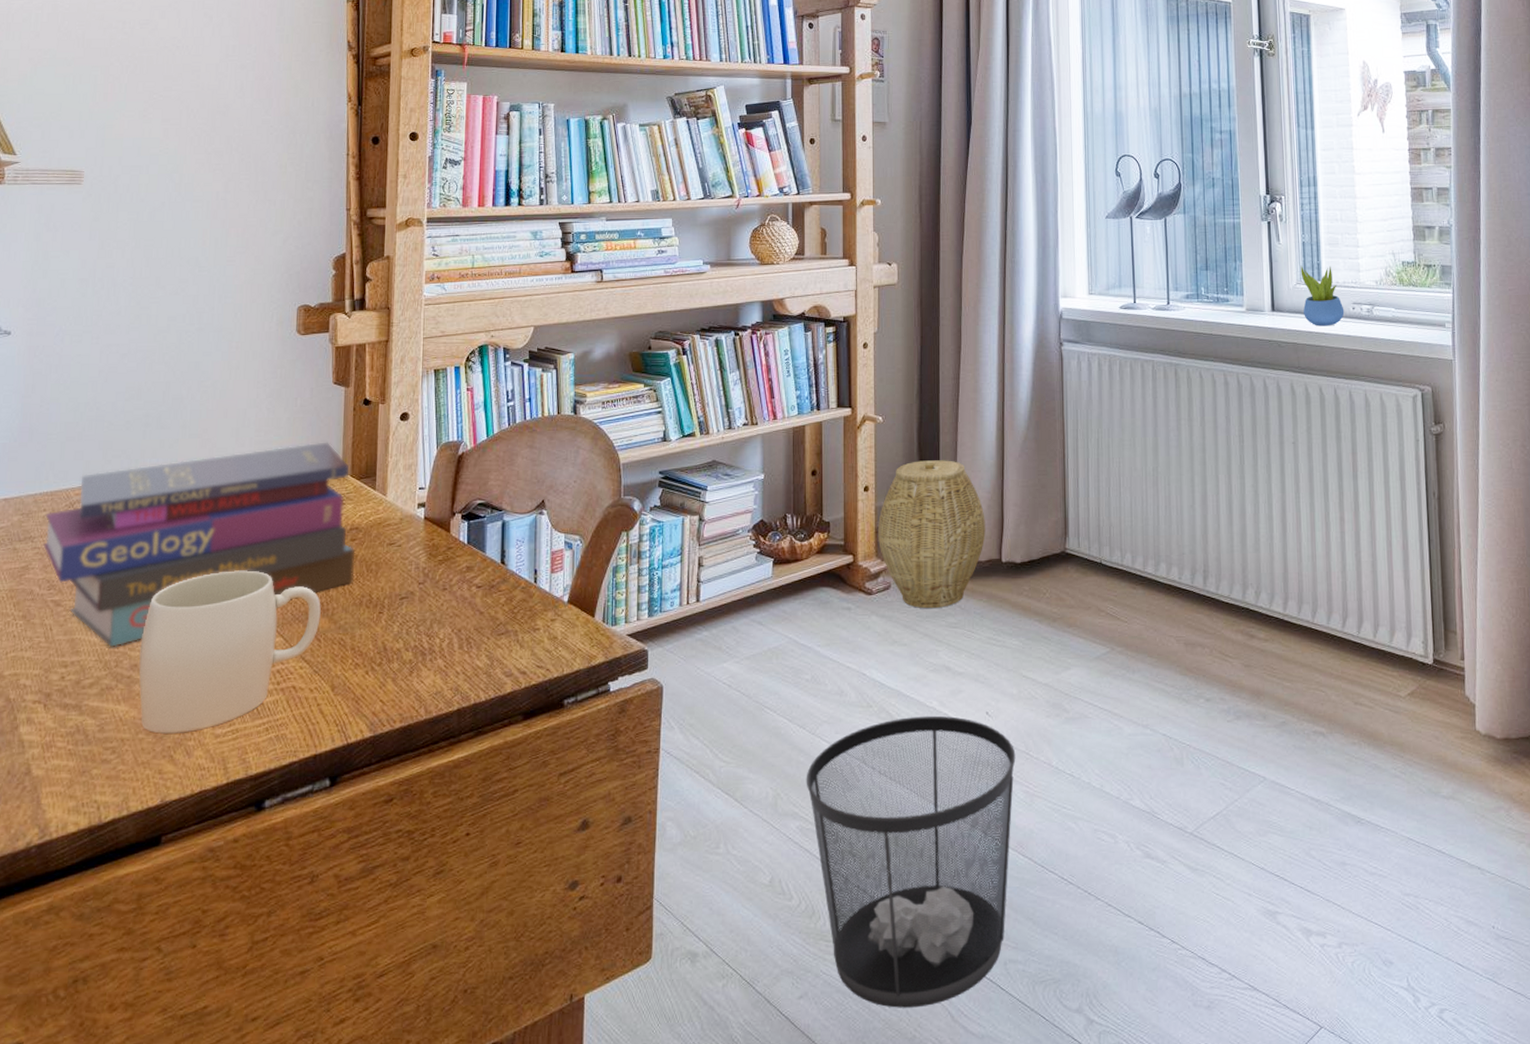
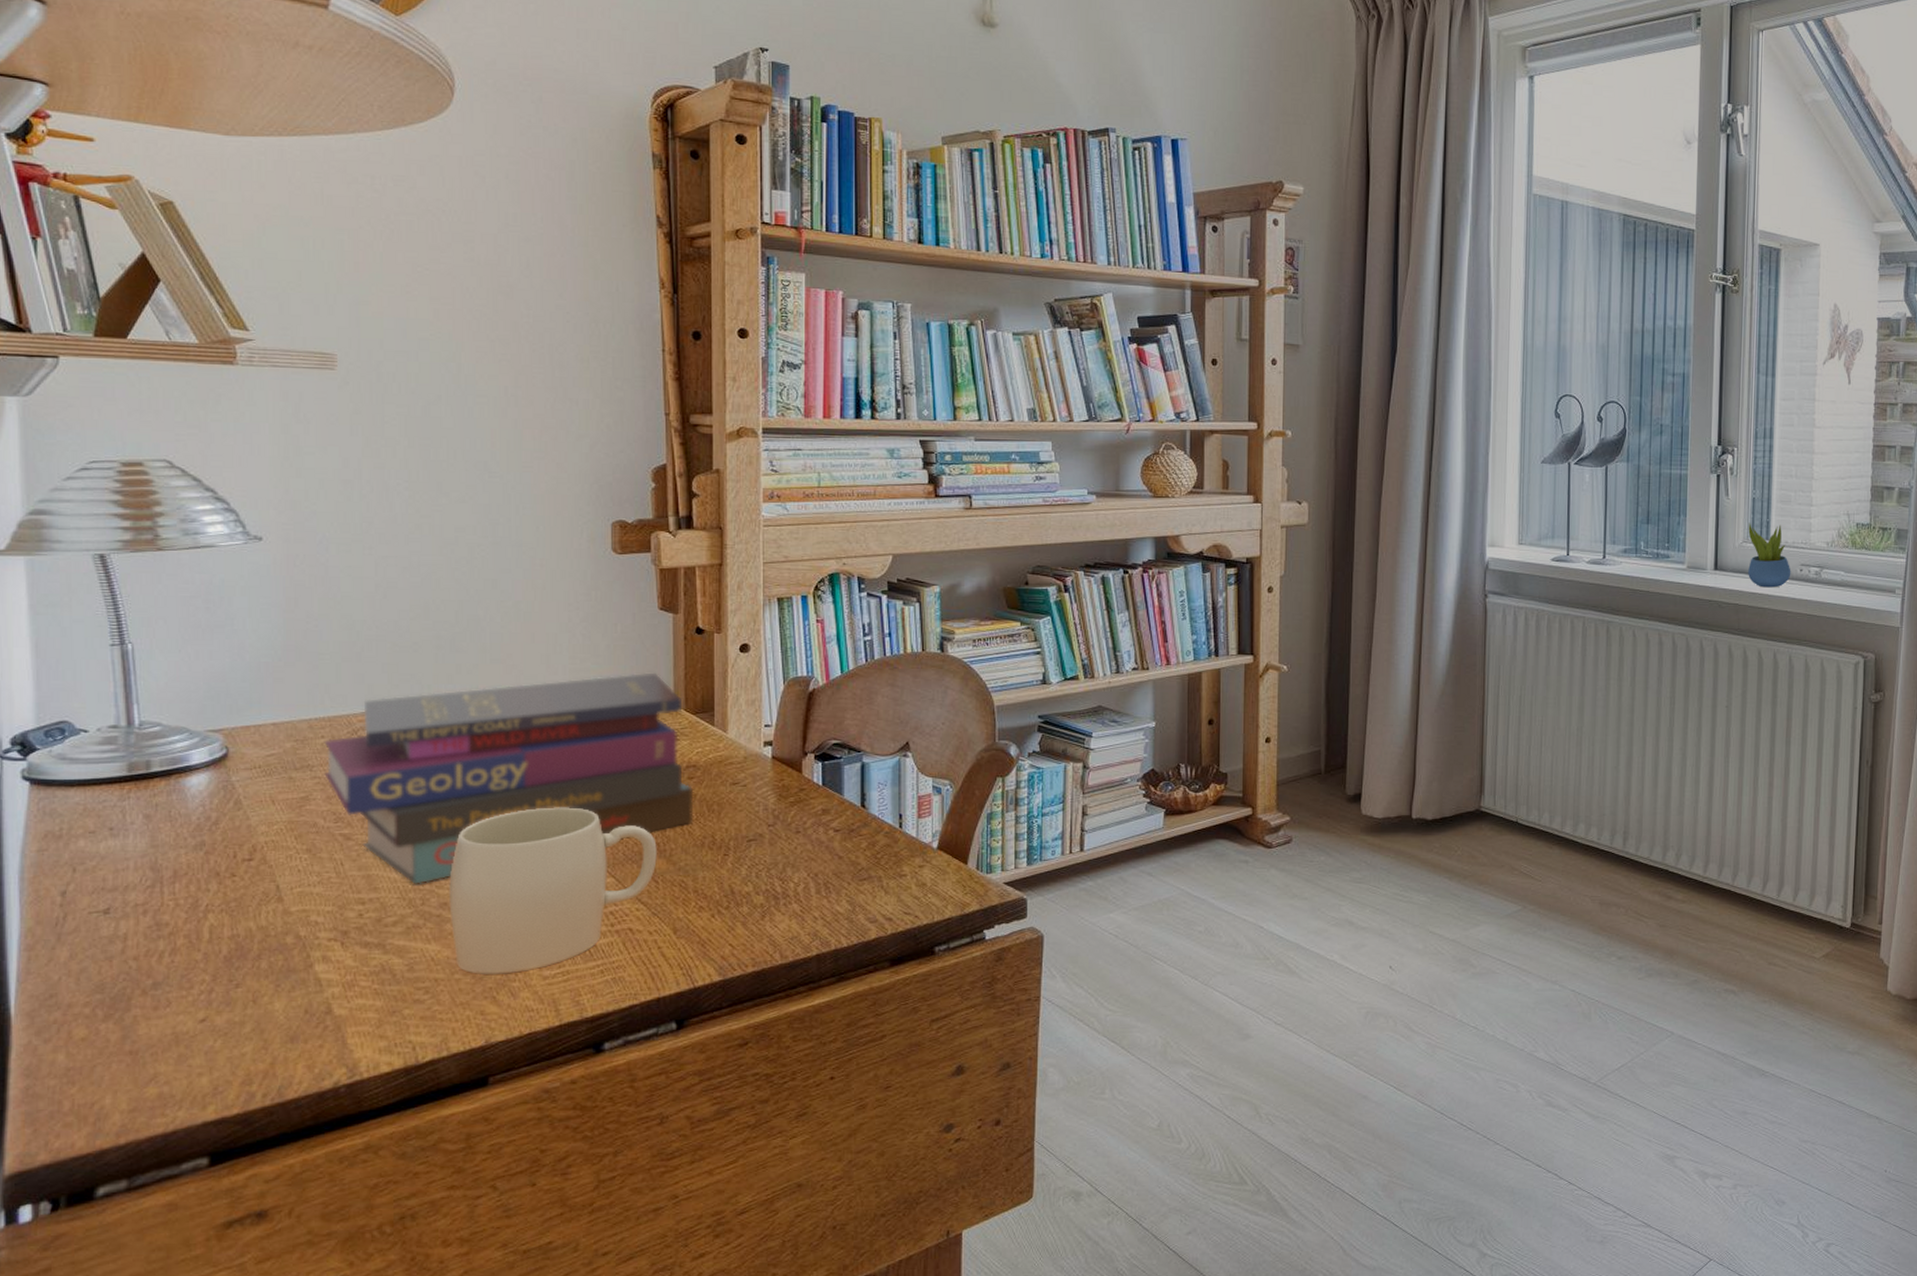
waste bin: present [806,715,1016,1008] -> none [1197,969,1419,1243]
woven basket: present [878,460,986,609] -> none [1280,713,1396,864]

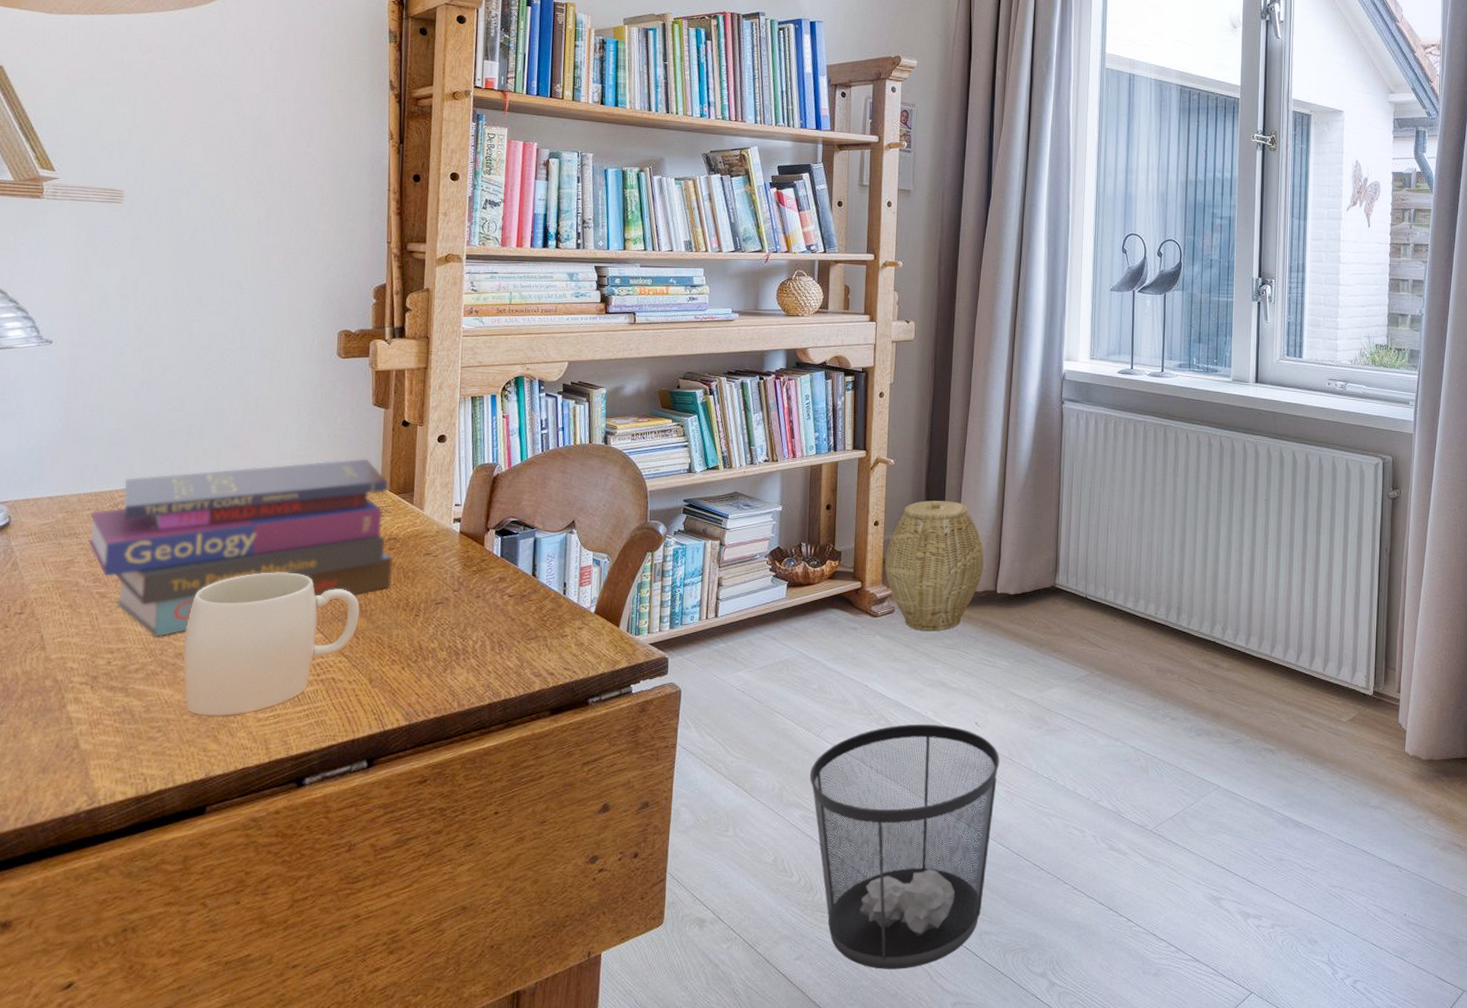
waste bin: none [1197,969,1419,1243] -> present [809,724,1000,969]
woven basket: none [1280,713,1396,864] -> present [885,500,984,632]
succulent plant: present [1748,522,1791,588] -> none [1284,343,1321,399]

